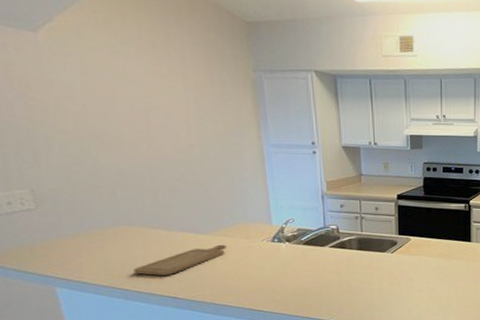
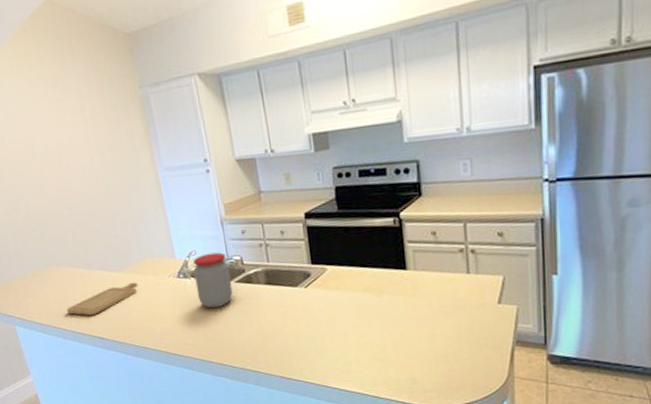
jar: none [289,221,326,270] -> present [193,252,233,309]

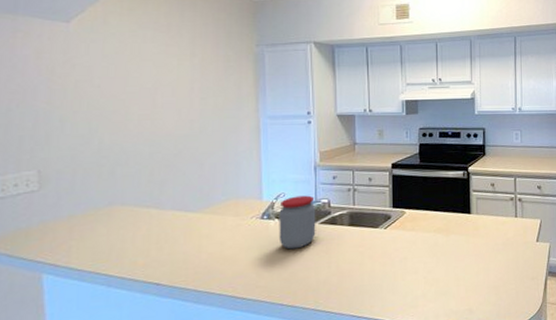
chopping board: present [66,282,138,315] -> none [120,223,215,259]

